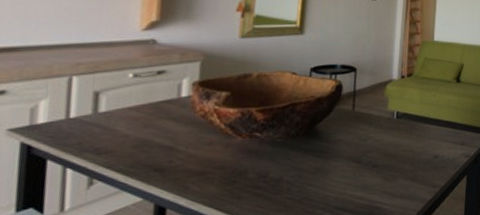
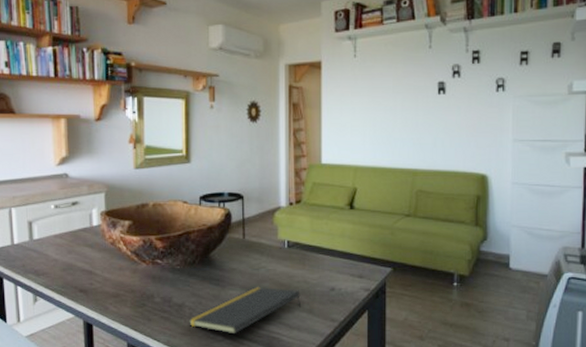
notepad: none [285,157,406,207] -> present [188,287,301,335]

